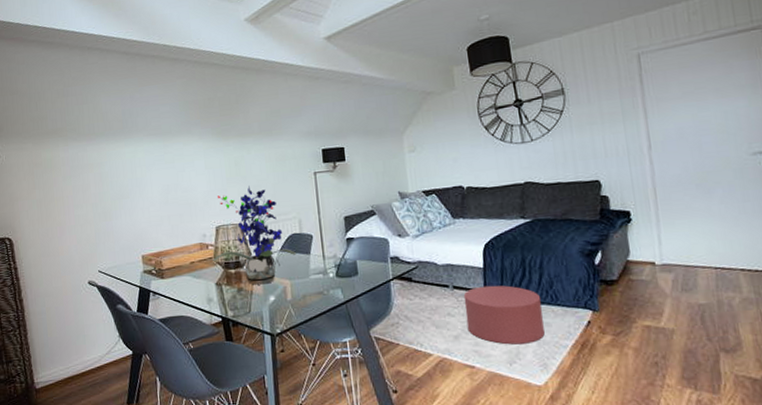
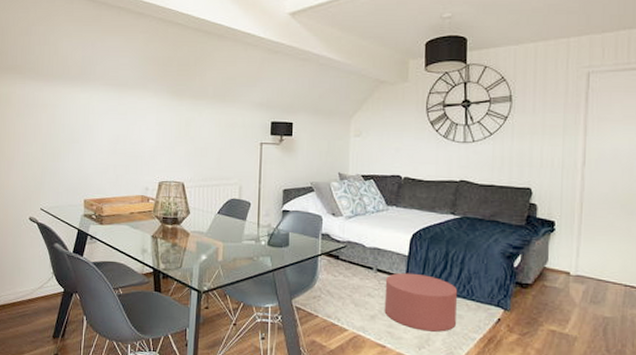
flower arrangement: present [213,186,296,285] -> none [152,147,232,243]

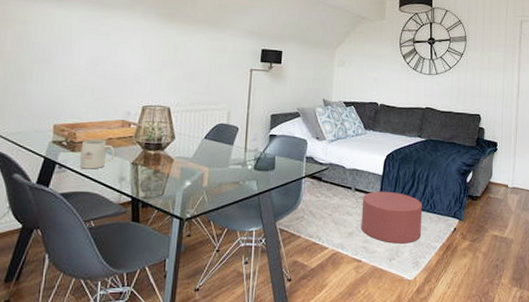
mug: none [107,213,137,241] -> present [79,139,116,169]

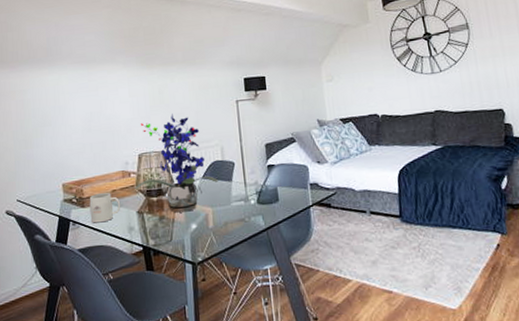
flower arrangement: none [133,71,220,169] -> present [135,113,218,213]
pouf: present [361,191,423,244] -> none [380,210,458,269]

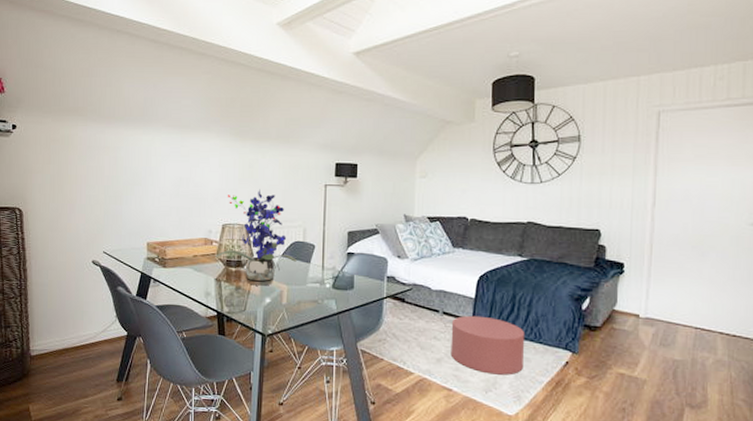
mug: present [89,192,121,223] -> none [170,256,201,284]
pouf: none [380,210,458,269] -> present [450,315,526,375]

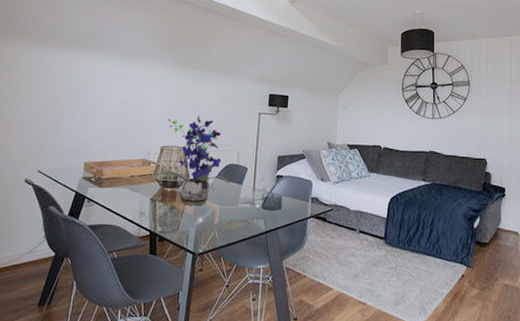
pouf: present [450,315,526,375] -> none [365,233,429,289]

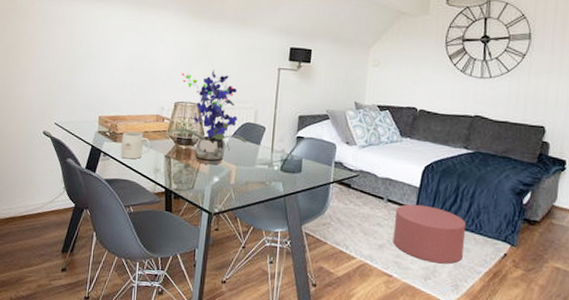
mug: none [105,176,137,204] -> present [120,131,151,160]
pouf: none [365,233,429,289] -> present [392,204,467,264]

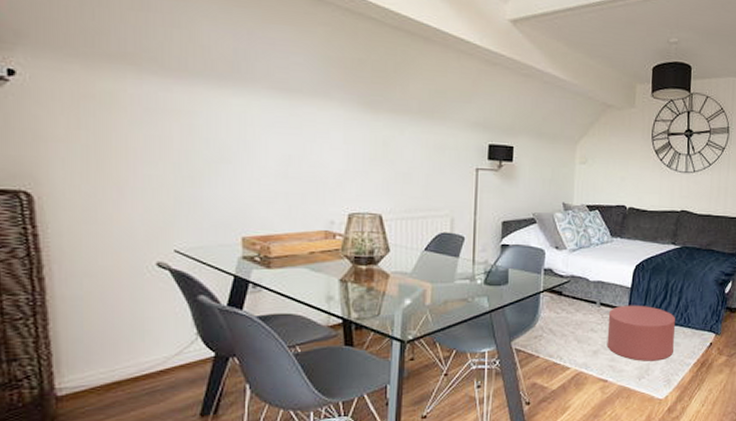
mug: present [120,131,151,160] -> none [277,253,320,288]
flower arrangement: present [166,69,247,165] -> none [340,172,443,285]

